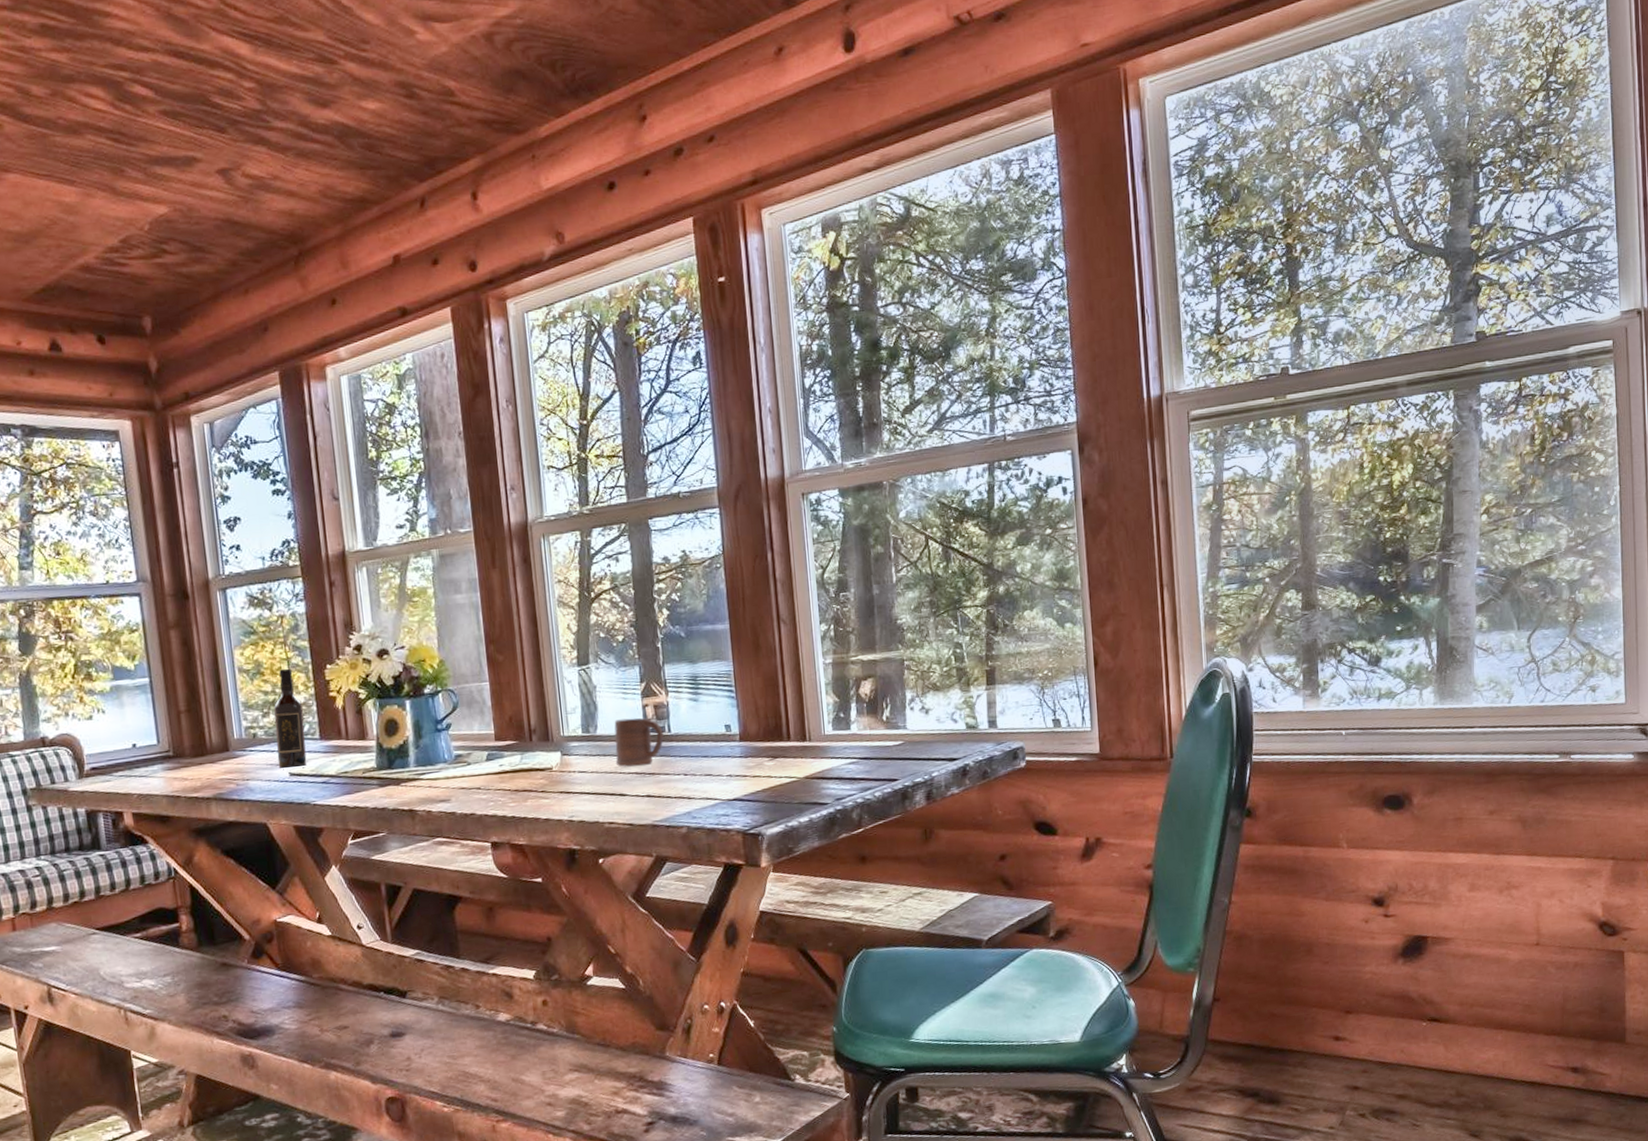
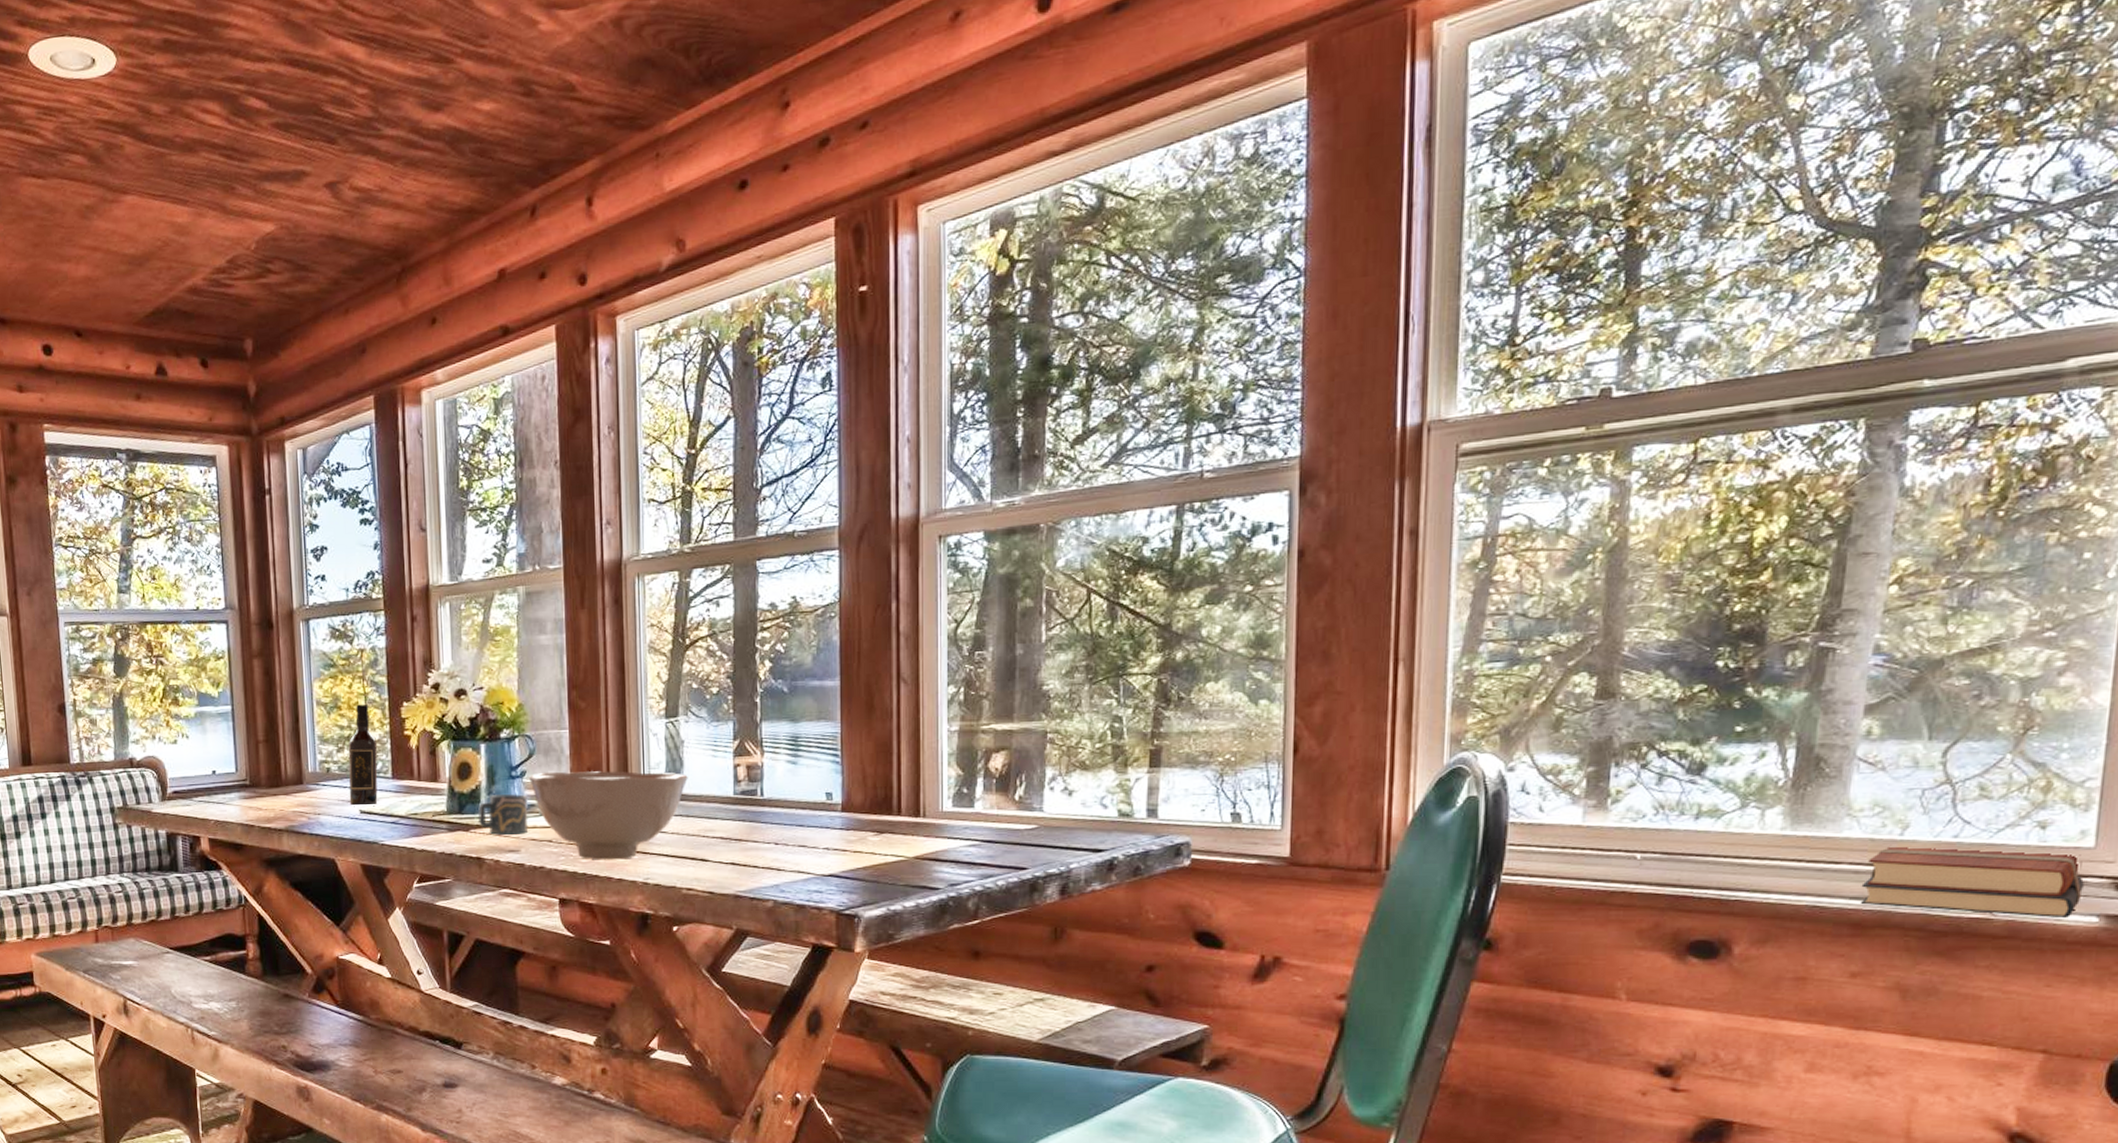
cup: none [407,745,456,787] -> present [478,793,529,835]
bowl: none [454,716,603,803] -> present [528,771,688,860]
cup: present [614,718,664,767] -> none [700,778,755,831]
books: none [1488,709,1622,759] -> present [1860,845,2084,919]

